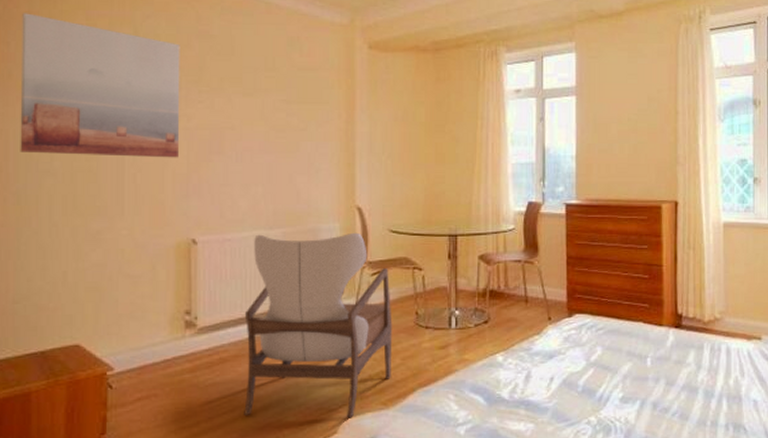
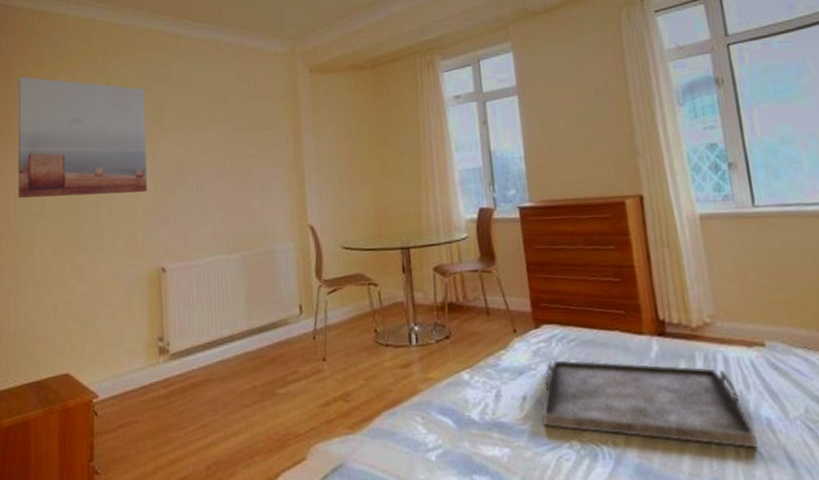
armchair: present [244,232,393,417] -> none [211,251,355,443]
serving tray: none [566,346,744,425] -> present [542,360,758,448]

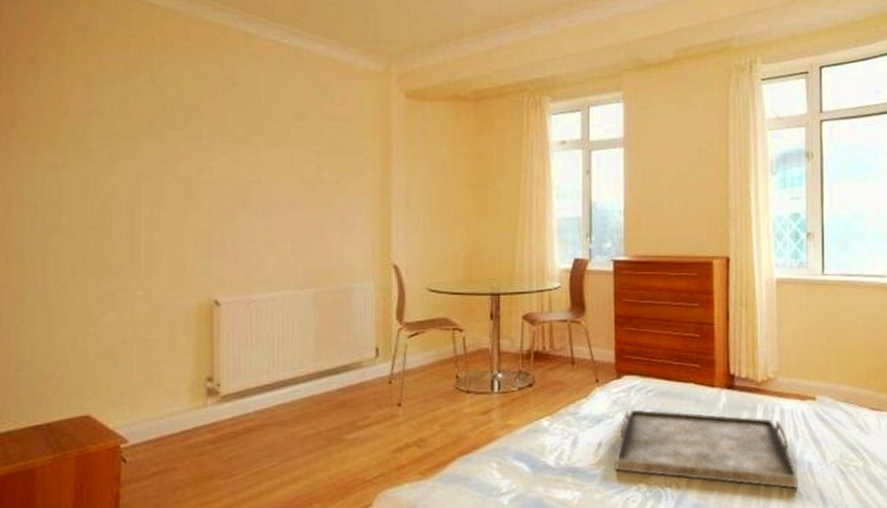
wall art: present [17,76,147,198] -> none [24,57,202,214]

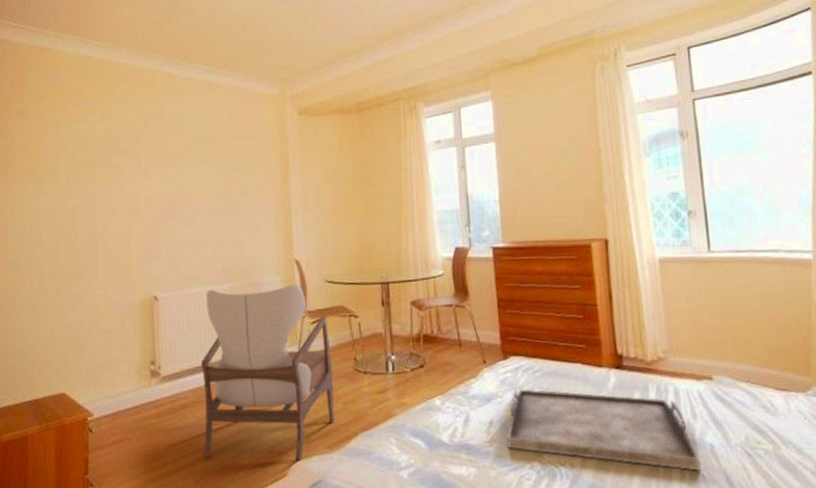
armchair: none [271,292,431,489] -> present [200,284,334,460]

